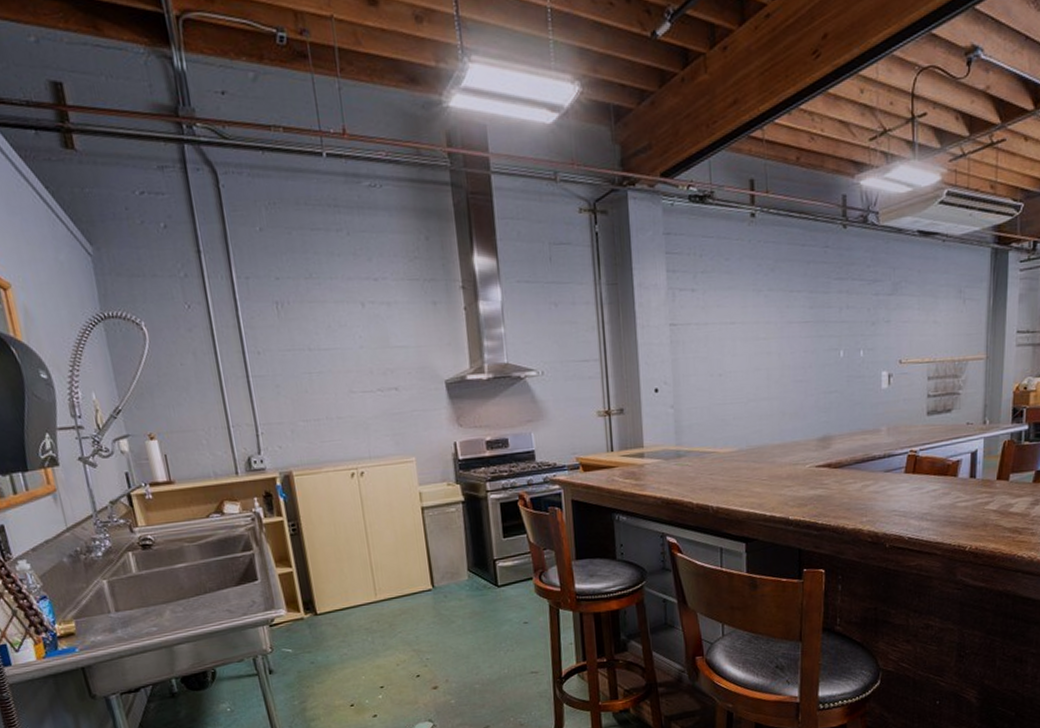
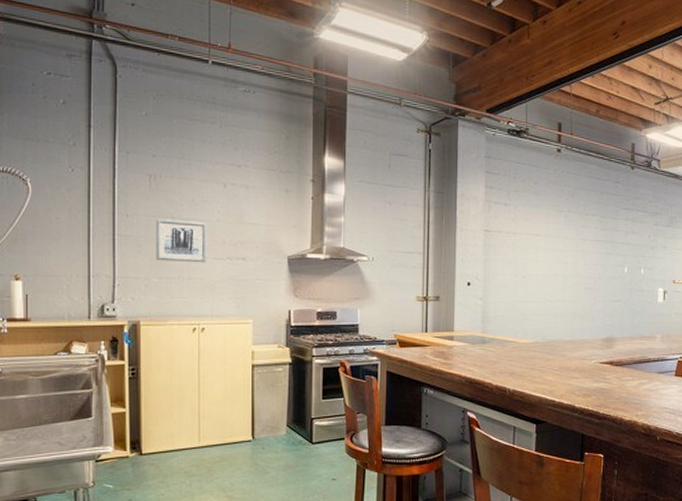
wall art: none [291,351,355,401] -> present [156,219,207,263]

